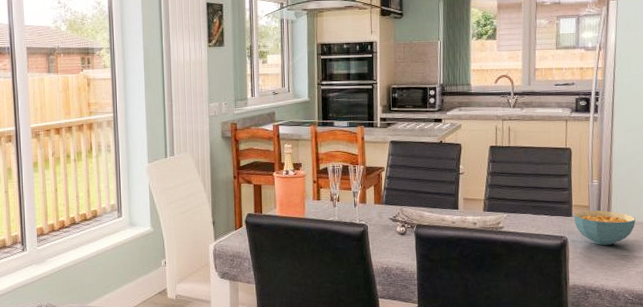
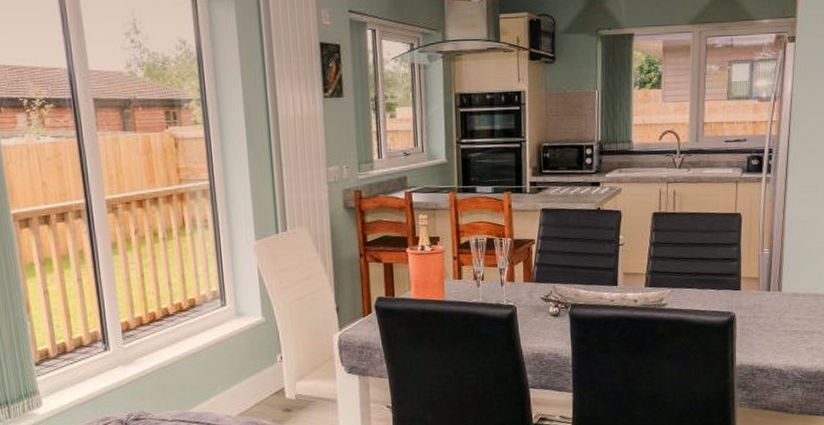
cereal bowl: present [574,210,635,245] -> none [743,282,807,320]

